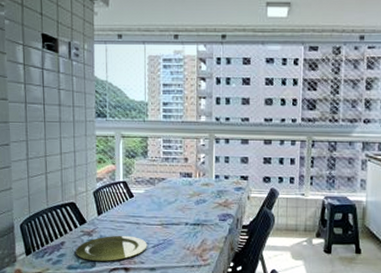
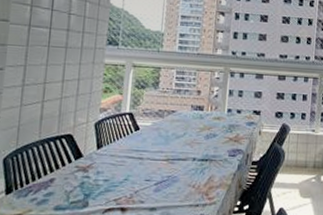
plate: present [76,235,147,262] -> none [66,171,150,202]

